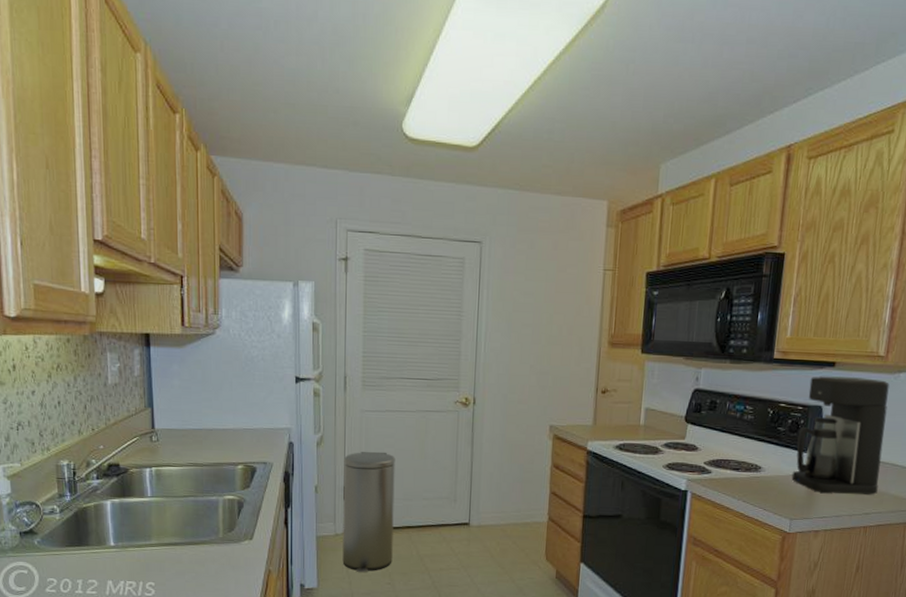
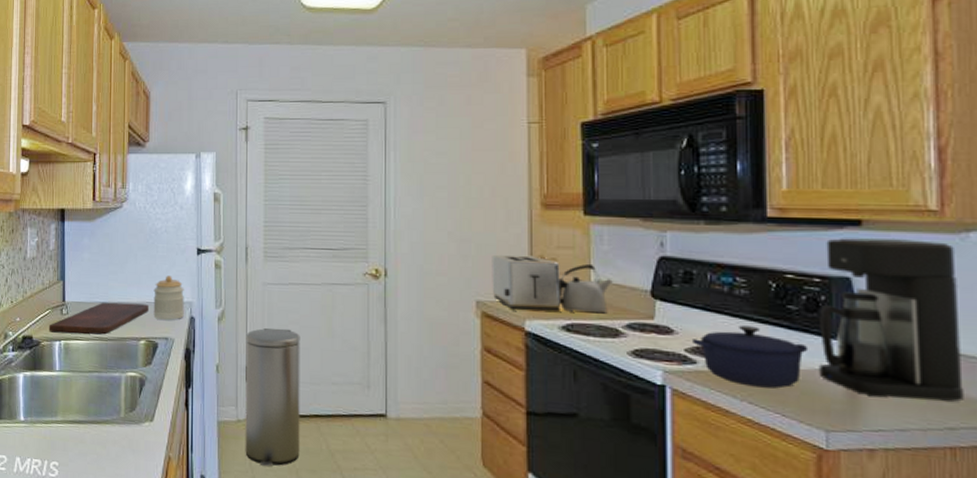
cutting board: none [137,429,247,461] -> present [48,302,150,335]
jar: none [251,403,282,446] -> present [153,276,184,321]
toaster: none [563,386,619,435] -> present [492,254,562,313]
kettle: none [615,394,658,435] -> present [558,263,613,314]
cooking pot: none [710,443,788,490] -> present [693,325,809,389]

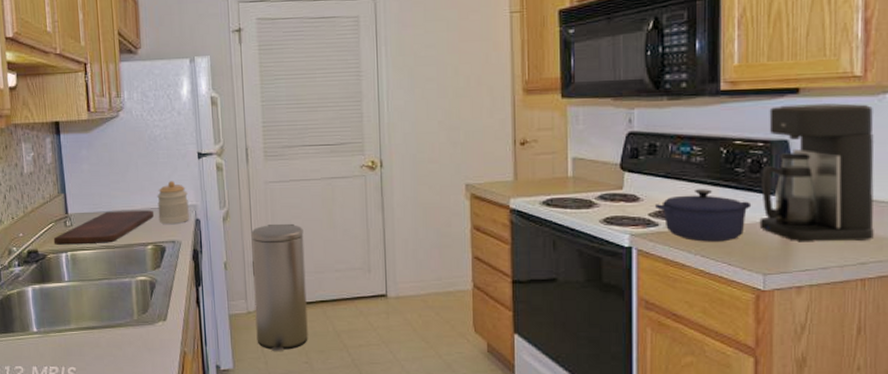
toaster: present [492,254,562,313] -> none [479,138,542,191]
kettle: present [558,263,613,314] -> none [539,142,587,188]

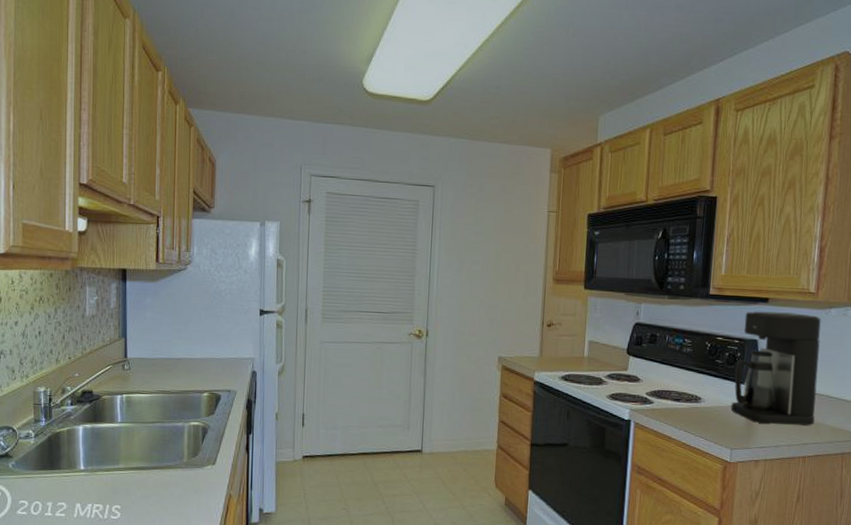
cutting board: present [53,210,155,245] -> none [109,358,213,388]
jar: present [157,181,189,225] -> none [216,334,247,375]
pedal bin: present [251,223,308,352] -> none [300,380,352,498]
cooking pot: present [655,189,752,242] -> none [652,375,726,420]

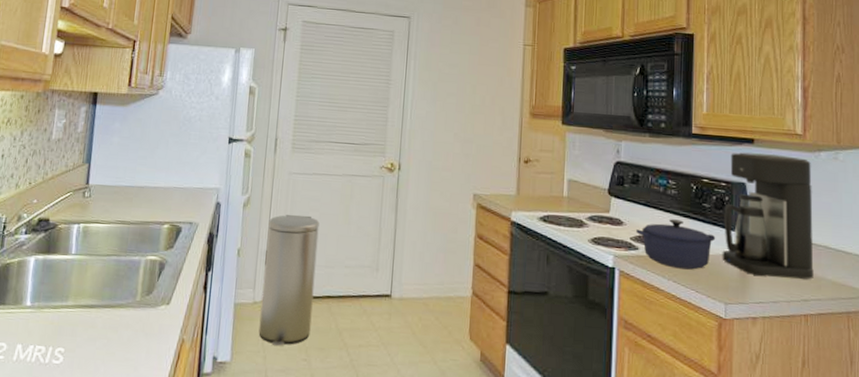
pedal bin: none [300,380,352,498] -> present [258,215,320,347]
cooking pot: none [652,375,726,420] -> present [636,219,716,270]

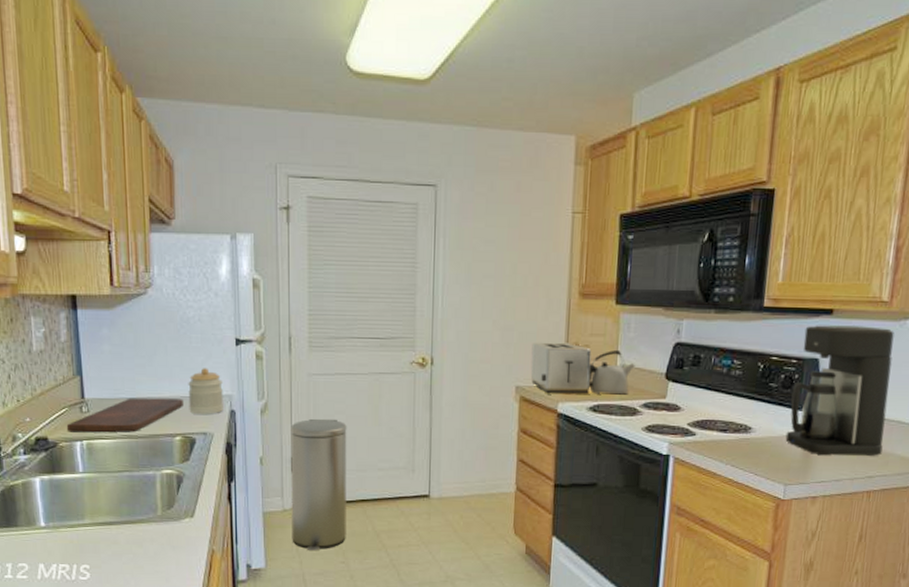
cutting board: none [67,186,177,218] -> present [66,397,185,432]
jar: none [179,162,213,206] -> present [188,368,223,415]
toaster: none [487,154,541,206] -> present [530,342,592,395]
kettle: none [539,165,581,207] -> present [588,349,635,395]
cooking pot: present [636,219,716,270] -> none [694,402,781,453]

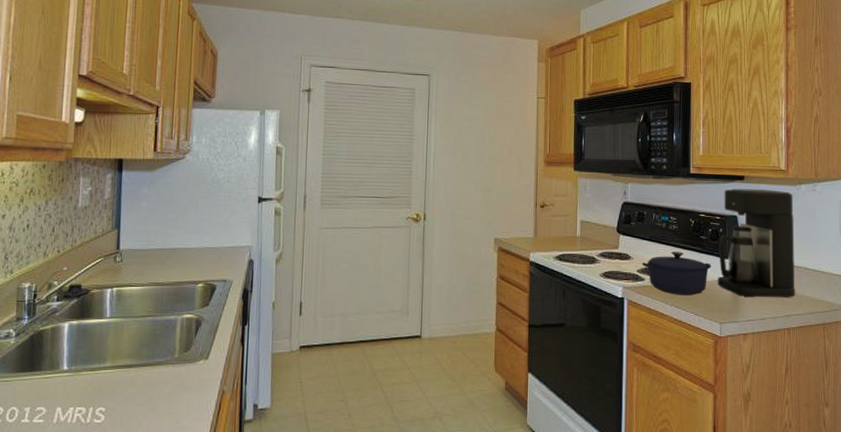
cutting board: present [66,397,185,432] -> none [99,248,209,280]
jar: present [188,368,223,415] -> none [212,222,244,264]
pedal bin: present [291,418,347,552] -> none [297,267,351,391]
toaster: present [530,342,592,395] -> none [506,201,556,246]
kettle: present [588,349,635,395] -> none [554,207,592,246]
cooking pot: none [694,402,781,453] -> present [642,251,712,296]

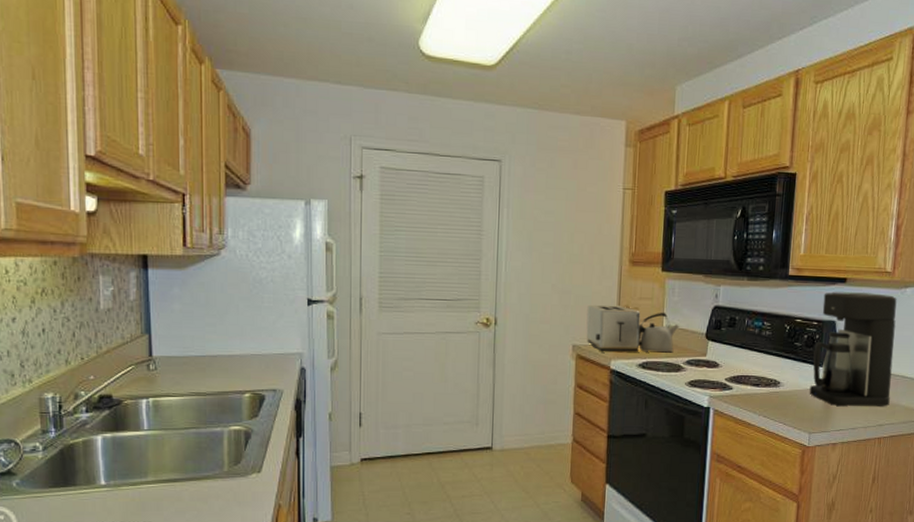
toaster: none [506,201,556,246] -> present [586,304,641,353]
kettle: none [554,207,592,246] -> present [638,312,679,353]
cooking pot: present [642,251,712,296] -> none [731,359,805,405]

